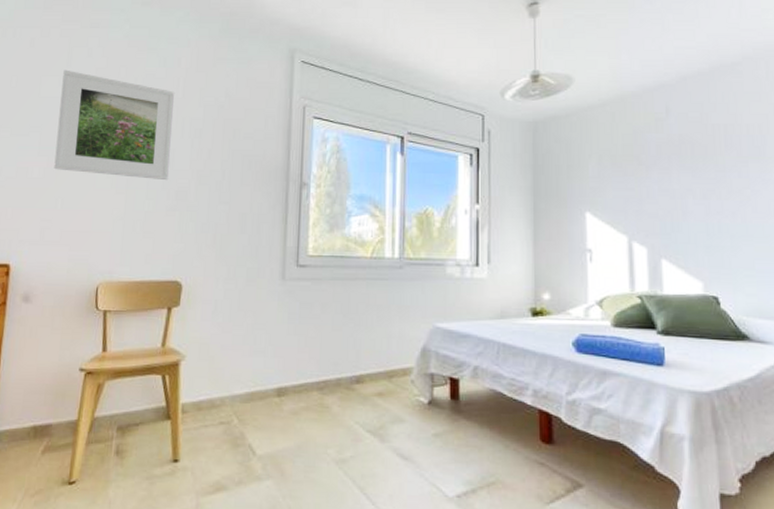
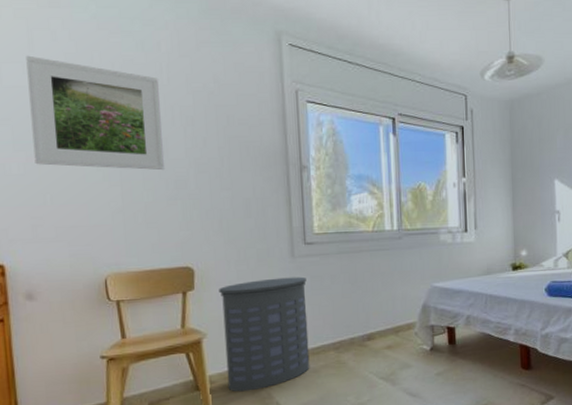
laundry hamper: none [200,301,295,428] -> present [219,276,310,392]

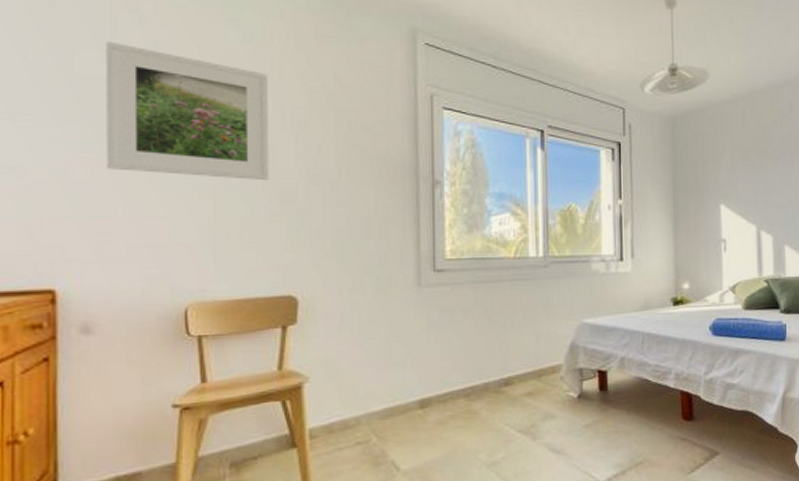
laundry hamper: present [219,276,310,392] -> none [327,309,434,449]

